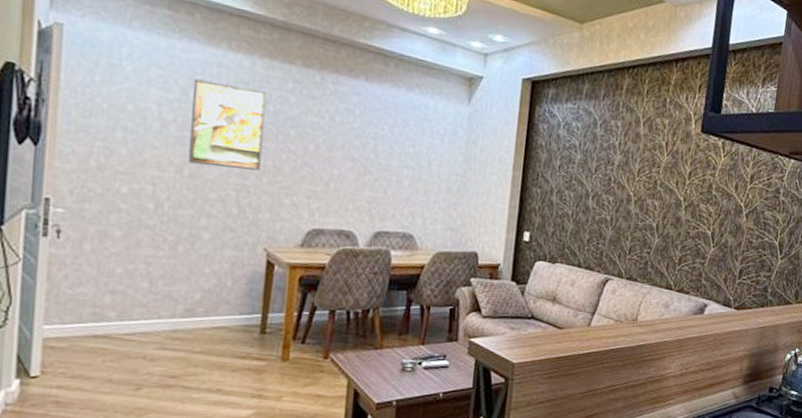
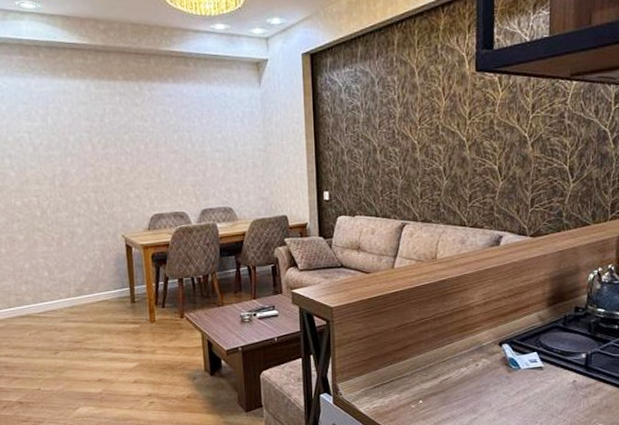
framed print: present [188,78,267,171] -> none [48,106,108,176]

